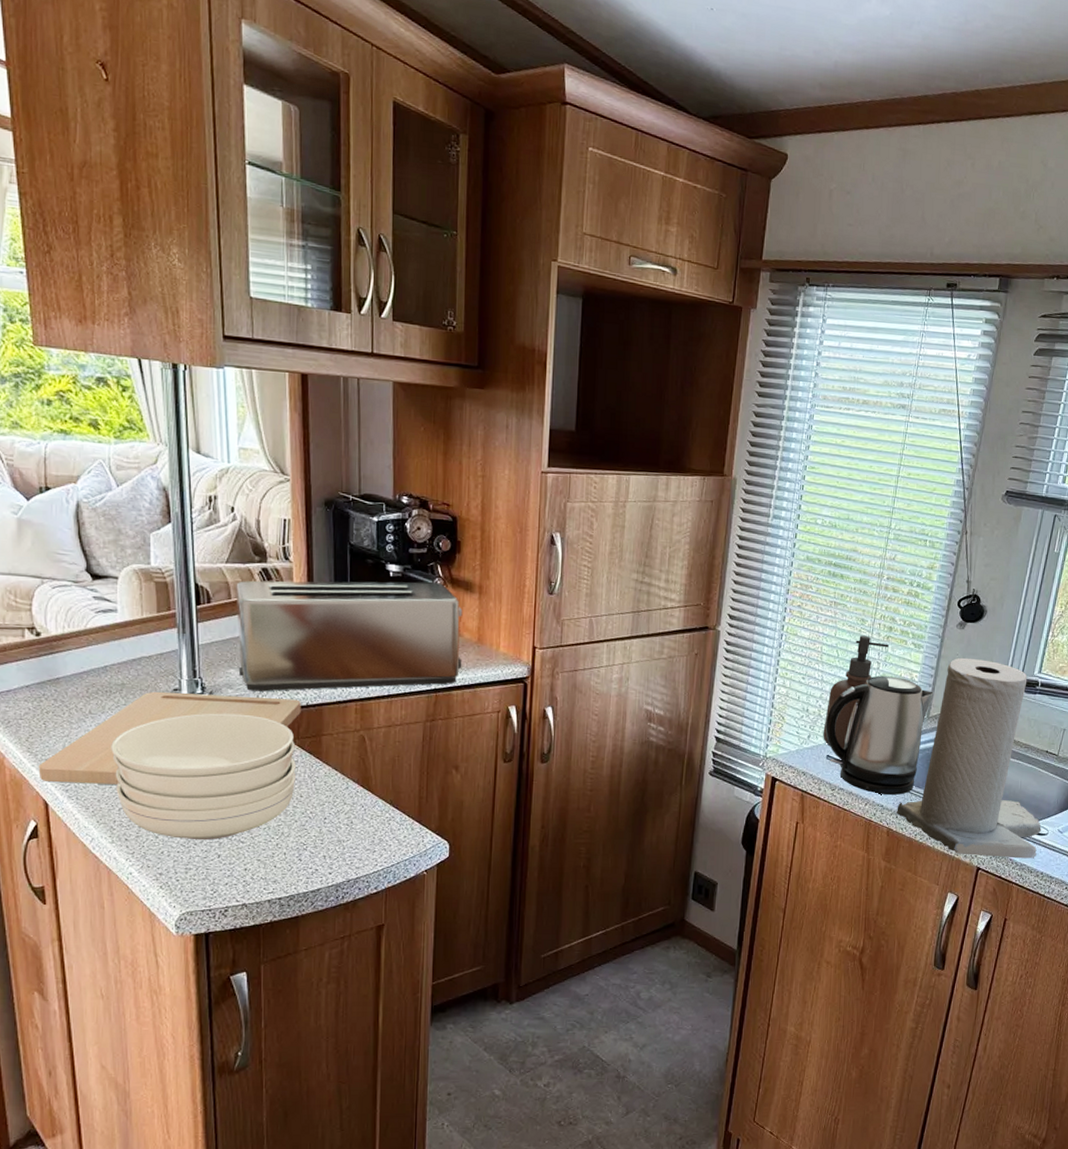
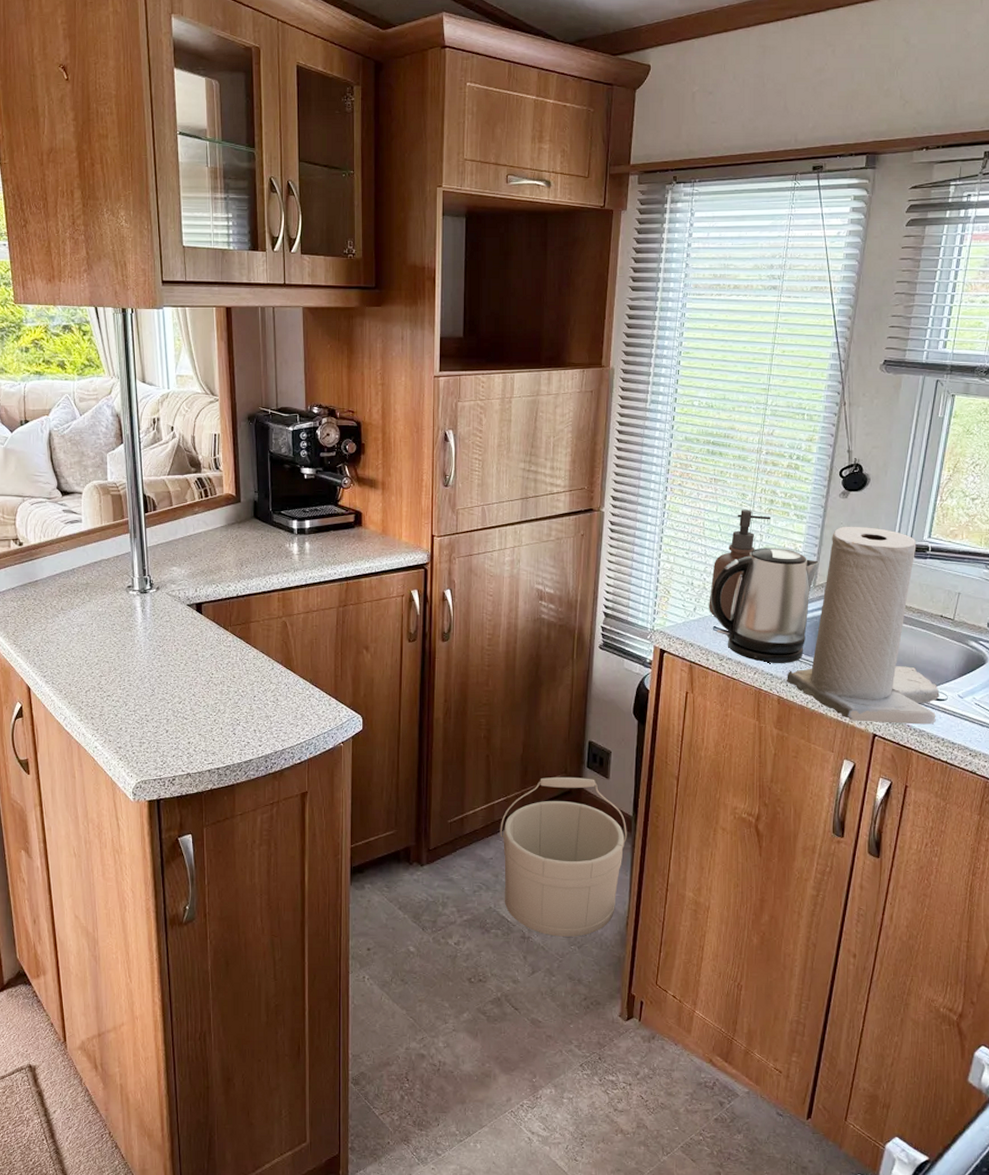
cutting board: present [38,691,301,785] -> none [22,589,232,670]
bowl: present [111,713,296,841] -> none [79,606,229,718]
toaster: present [236,580,463,692] -> none [176,482,369,586]
bucket: none [597,908,731,1075] -> present [500,776,627,937]

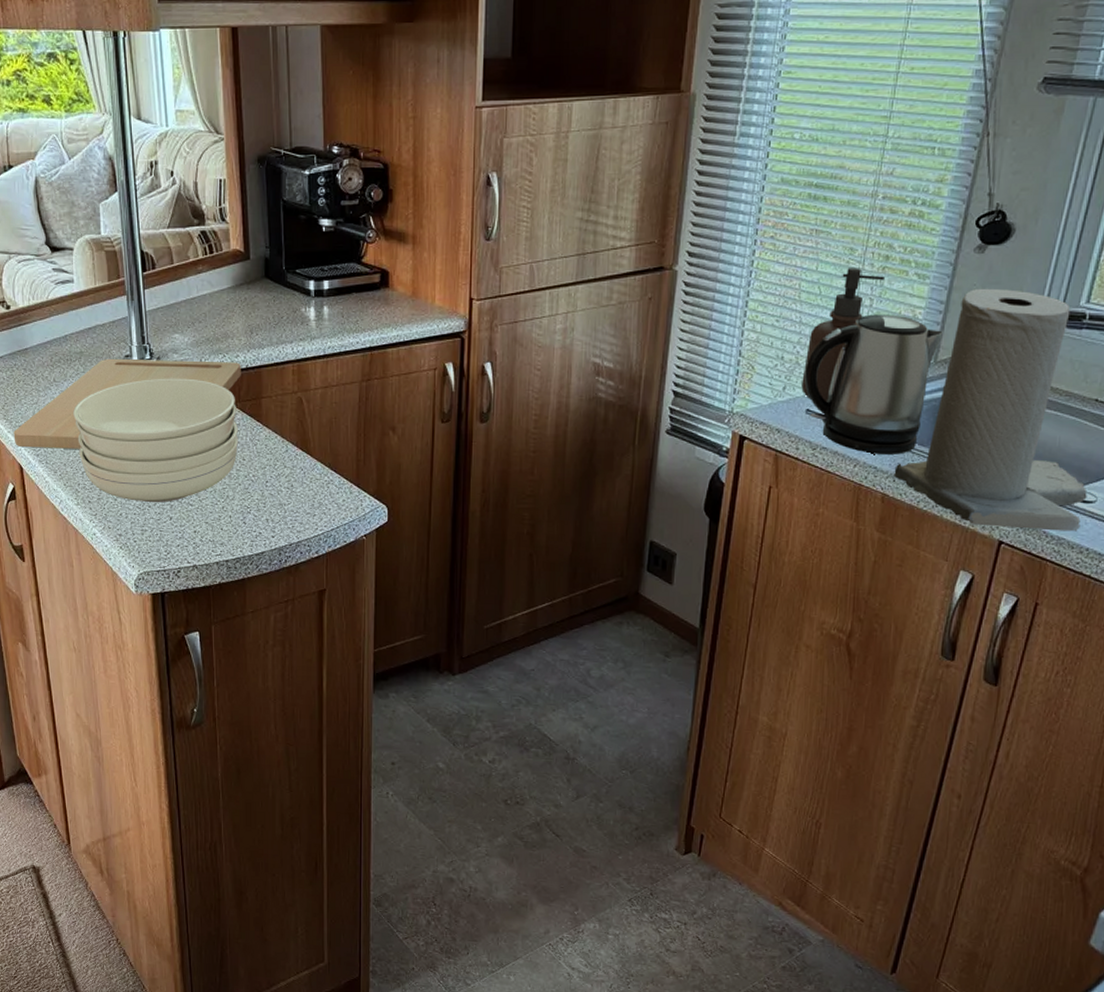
cutting board: none [22,589,232,670] -> present [13,358,241,449]
bowl: none [79,606,229,718] -> present [73,378,238,503]
bucket: present [500,776,627,937] -> none [543,580,692,761]

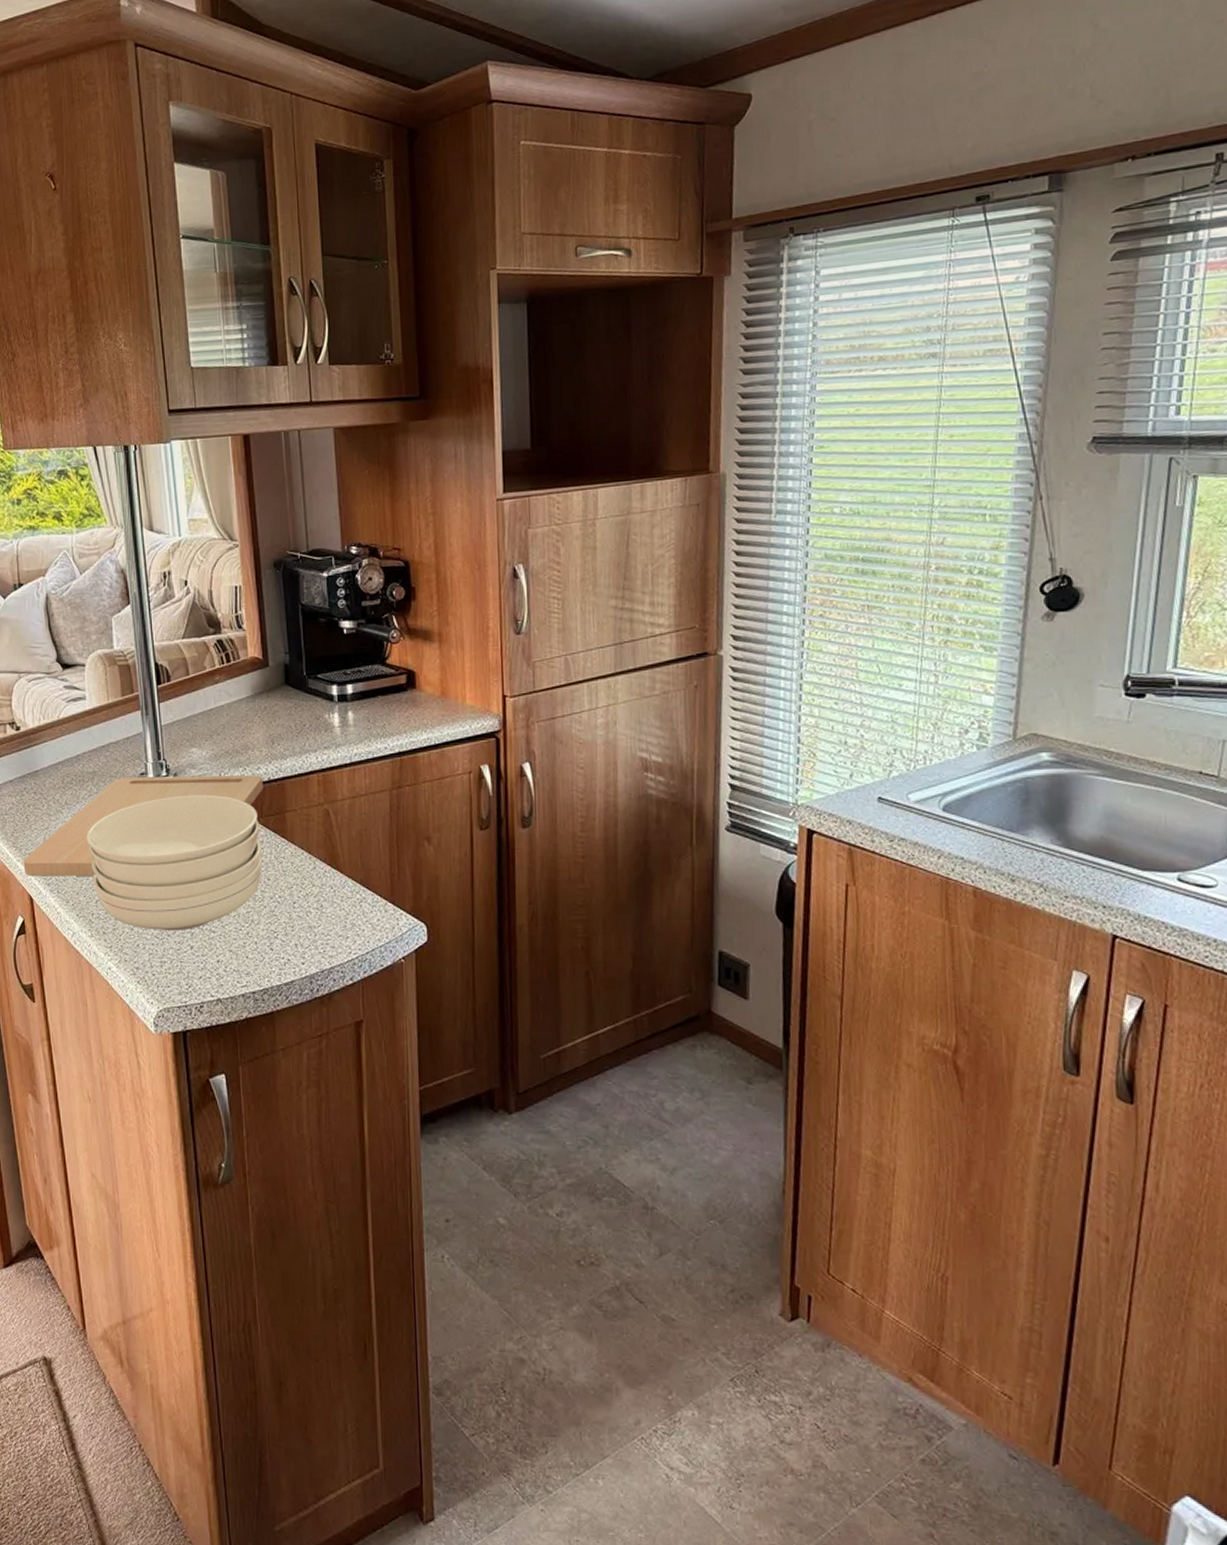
soap dispenser: present [801,268,886,402] -> none [869,643,949,789]
kettle: present [803,314,943,455] -> none [871,690,1019,843]
paper towel: present [892,288,1087,532] -> none [982,657,1206,921]

